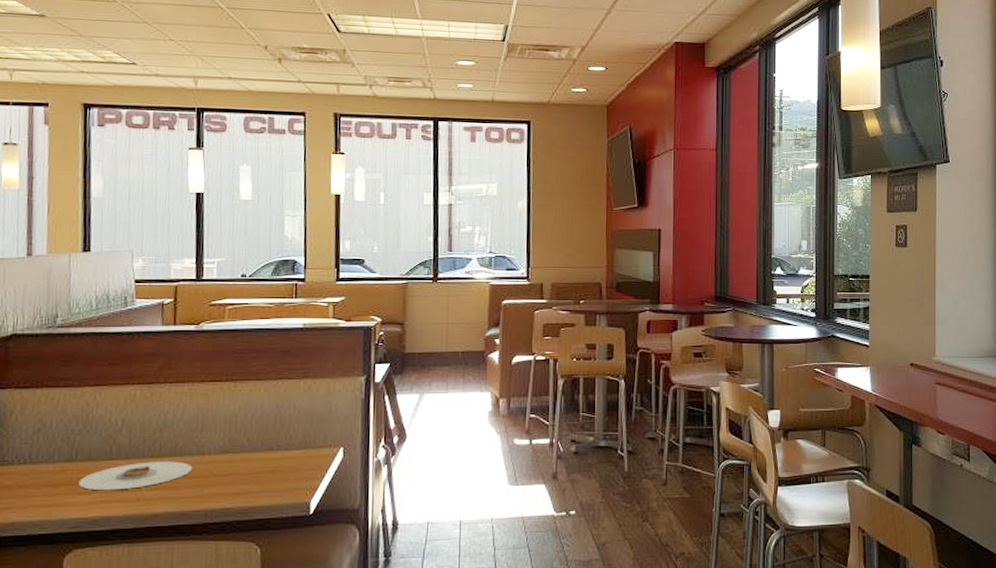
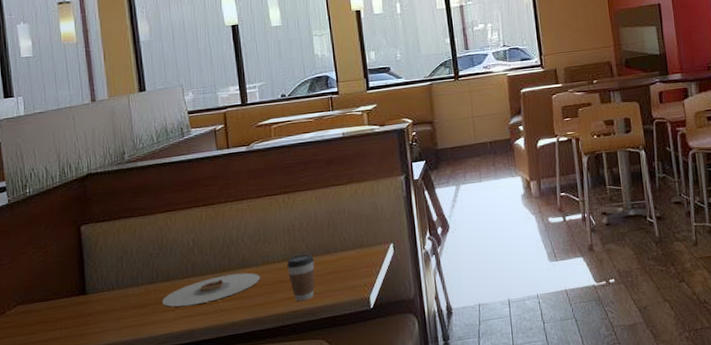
coffee cup: none [223,448,254,499] -> present [286,253,315,302]

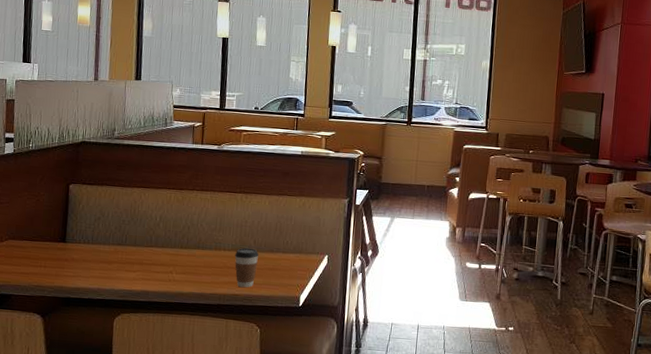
plate: present [162,272,261,307] -> none [127,251,212,271]

